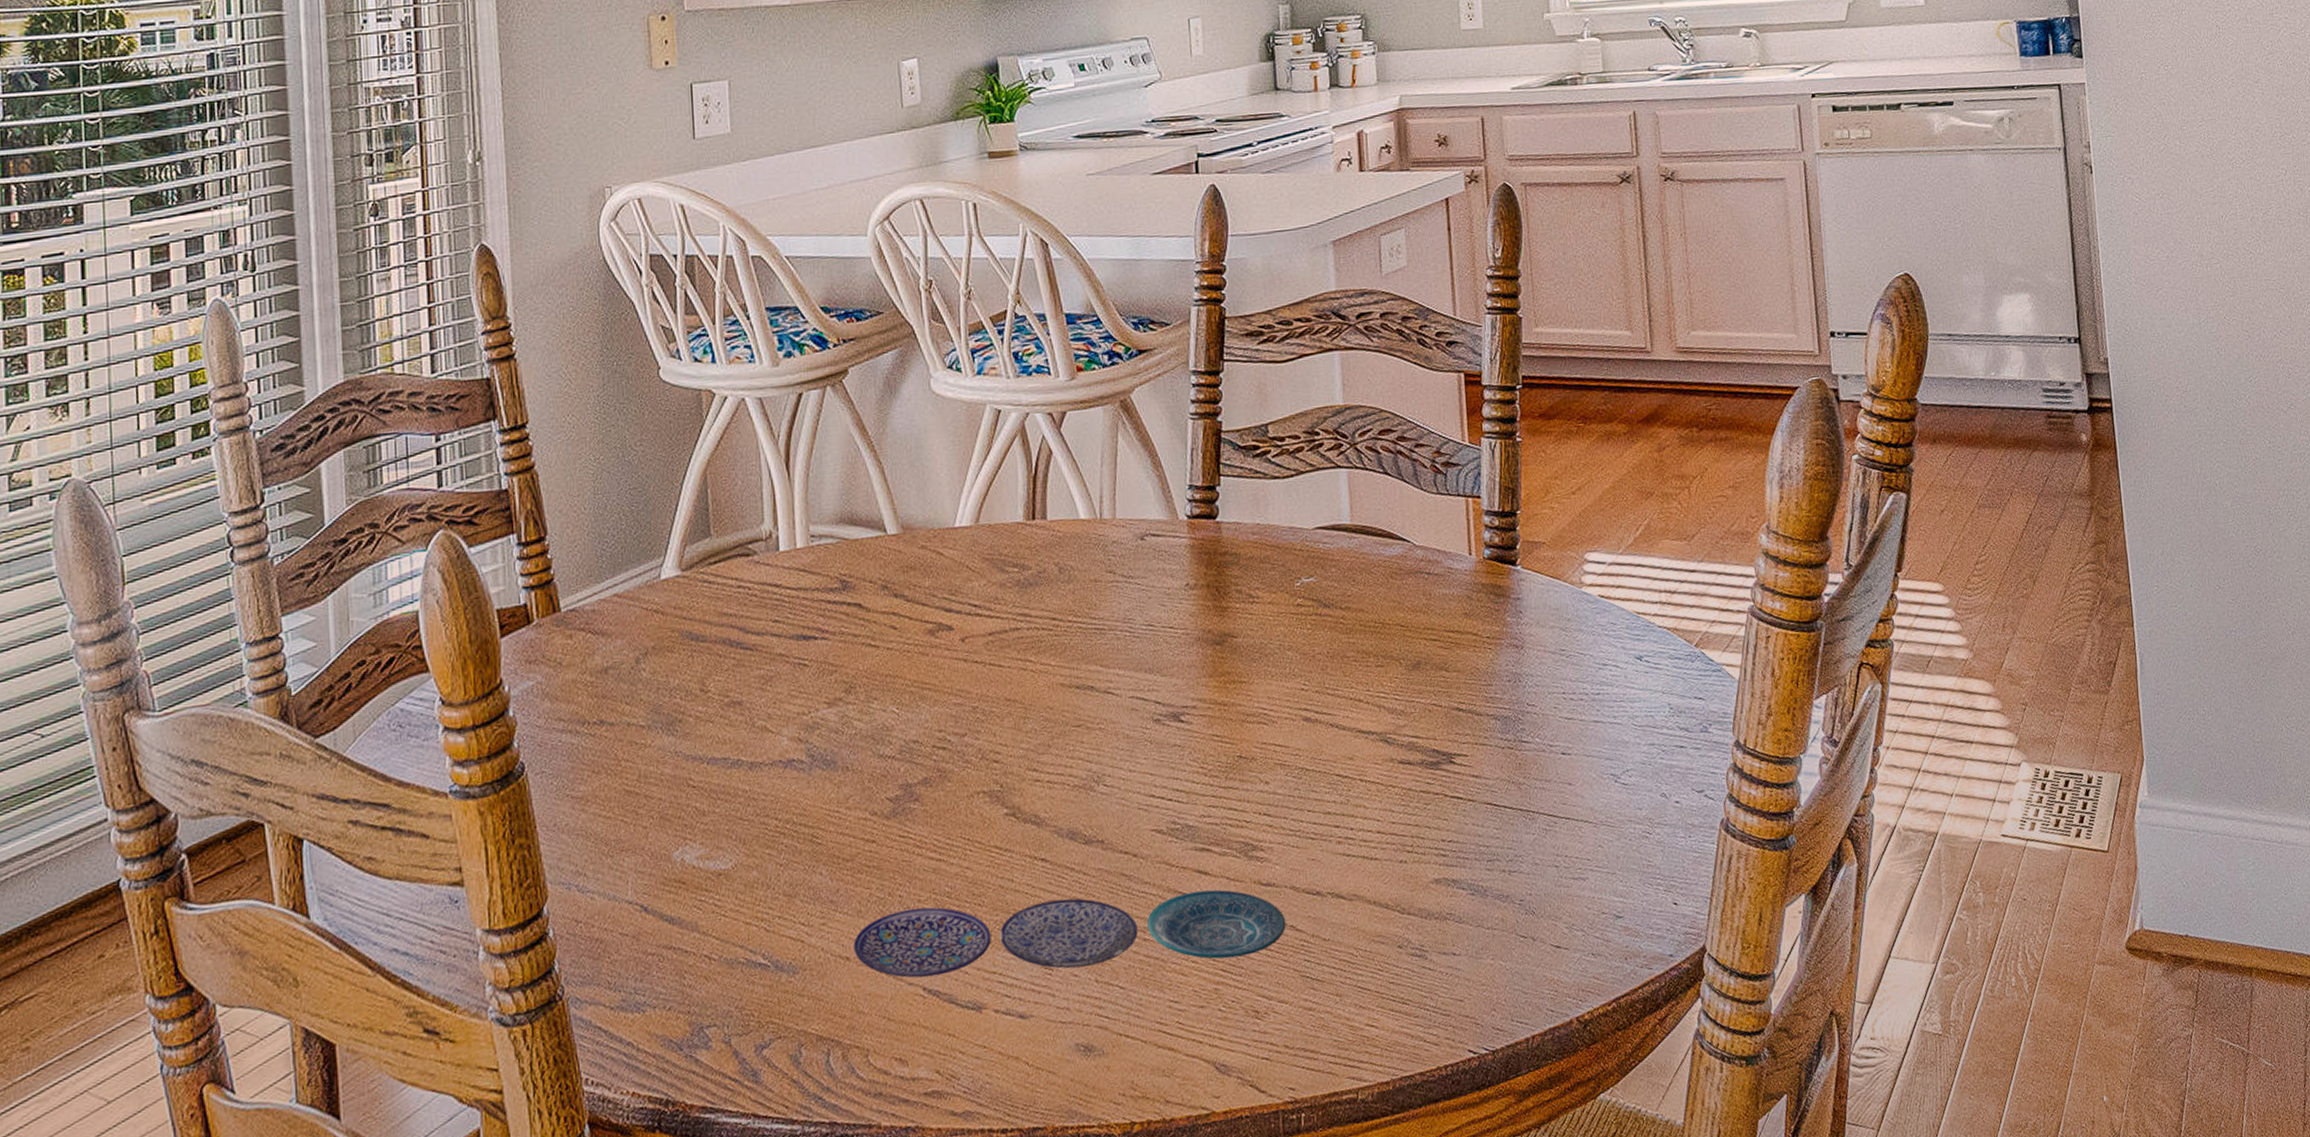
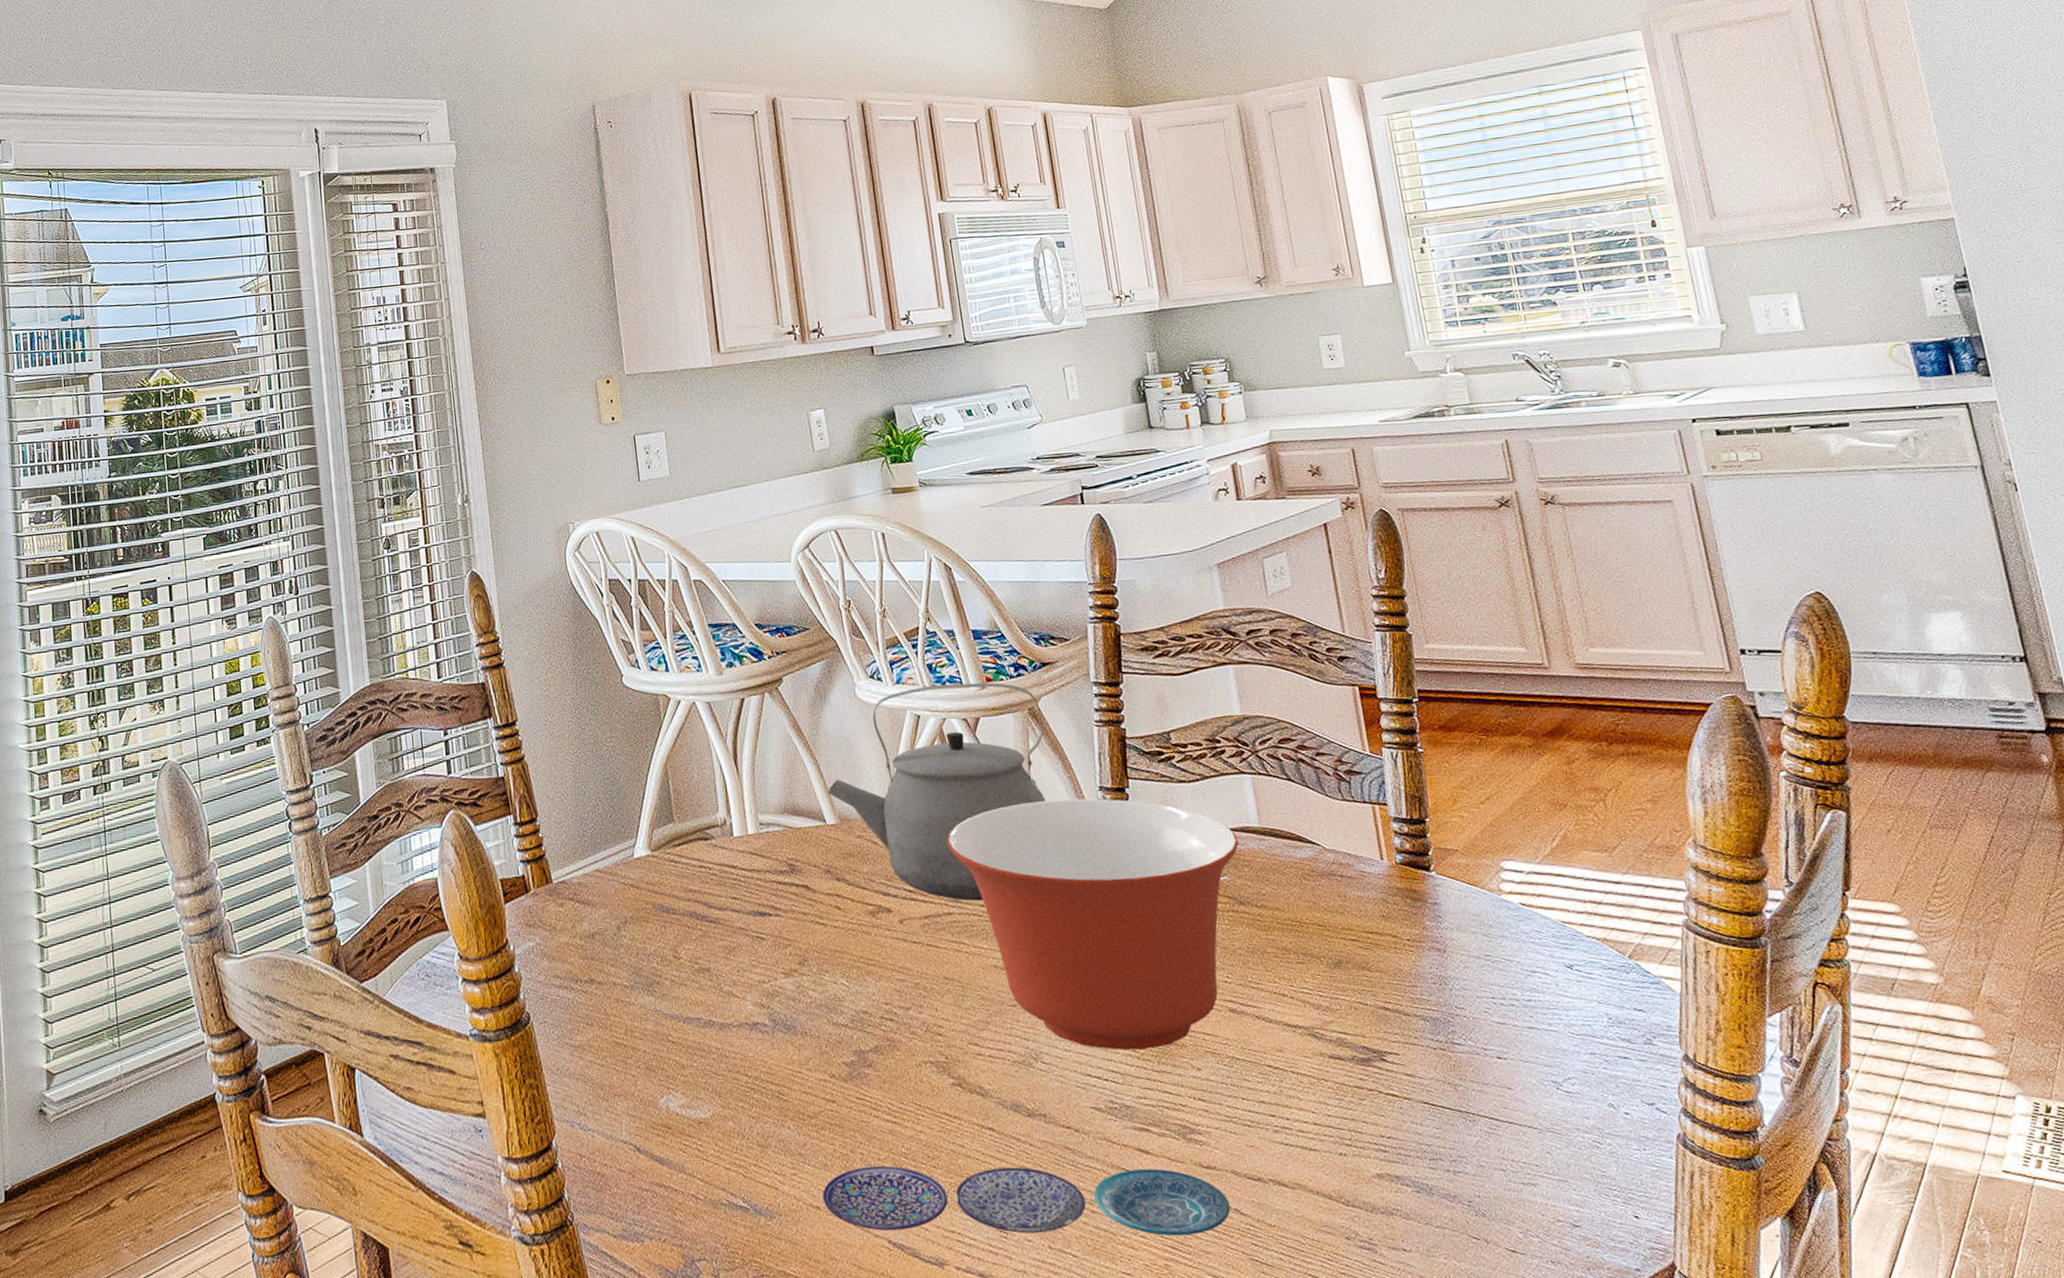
tea kettle: none [890,372,1136,615] -> present [827,682,1046,901]
mixing bowl: none [1020,498,1329,768] -> present [947,798,1240,1051]

